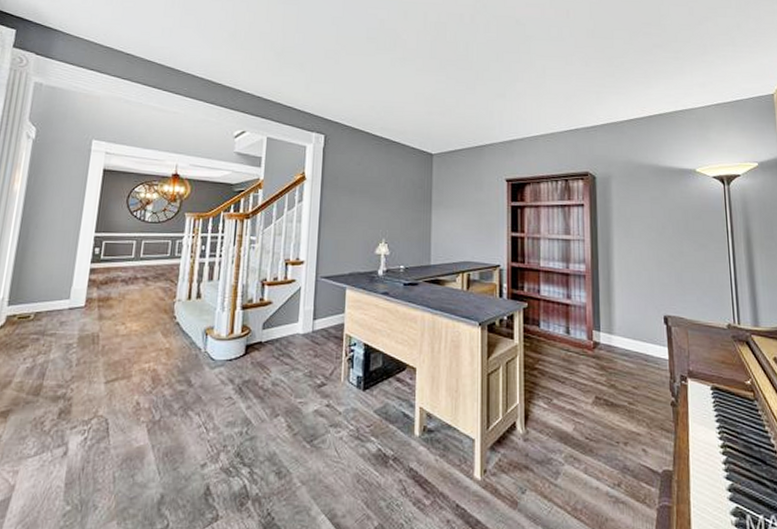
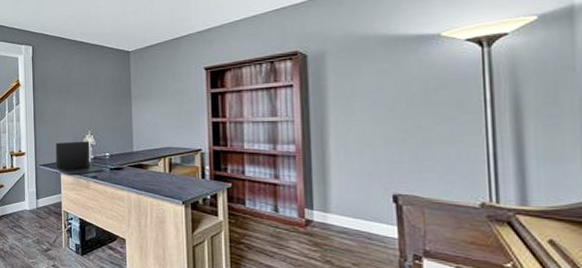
laptop computer: none [341,250,397,291] -> present [55,141,104,176]

